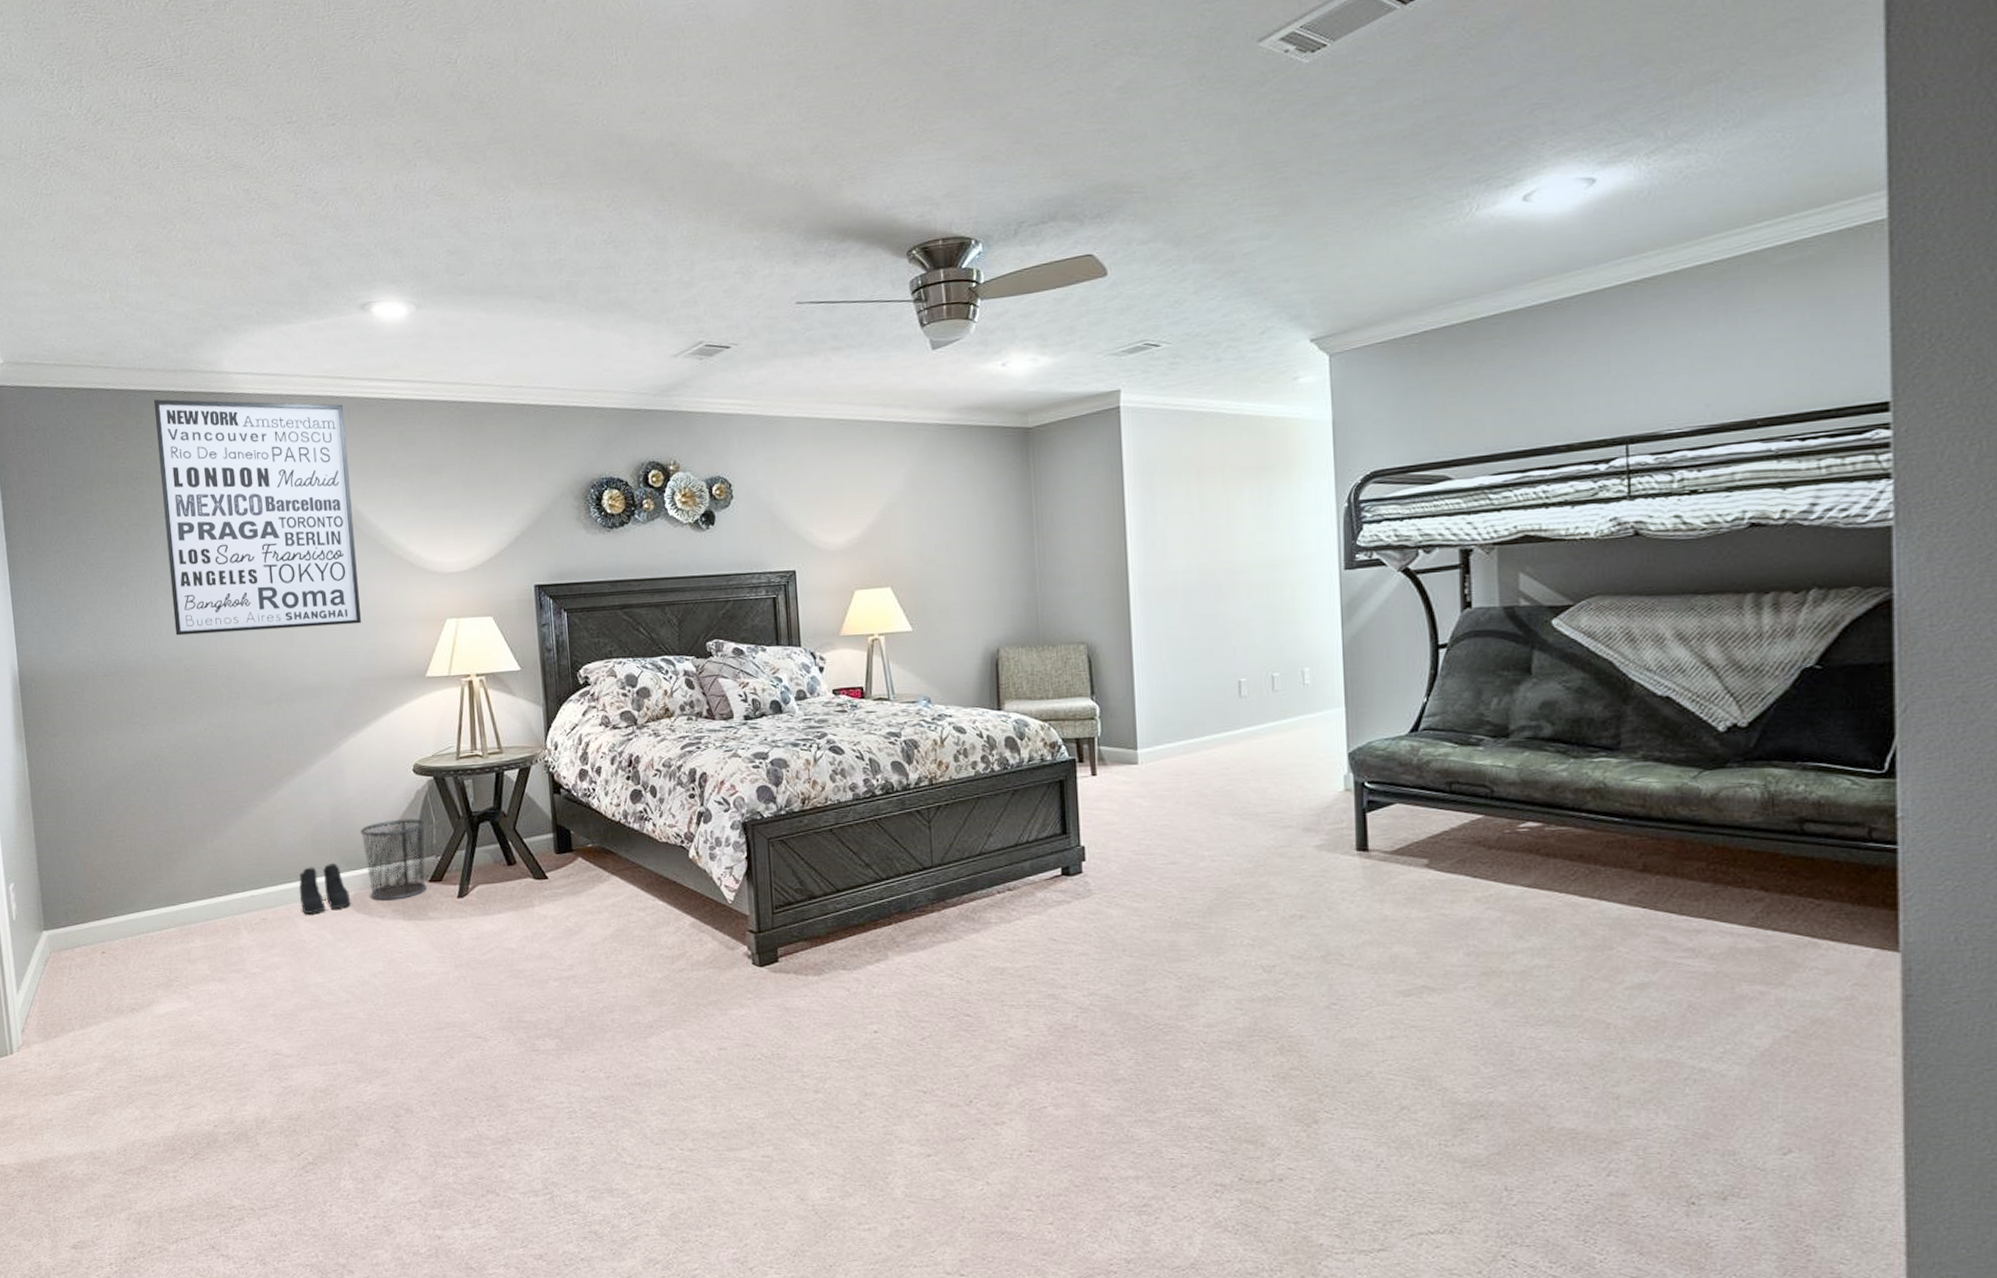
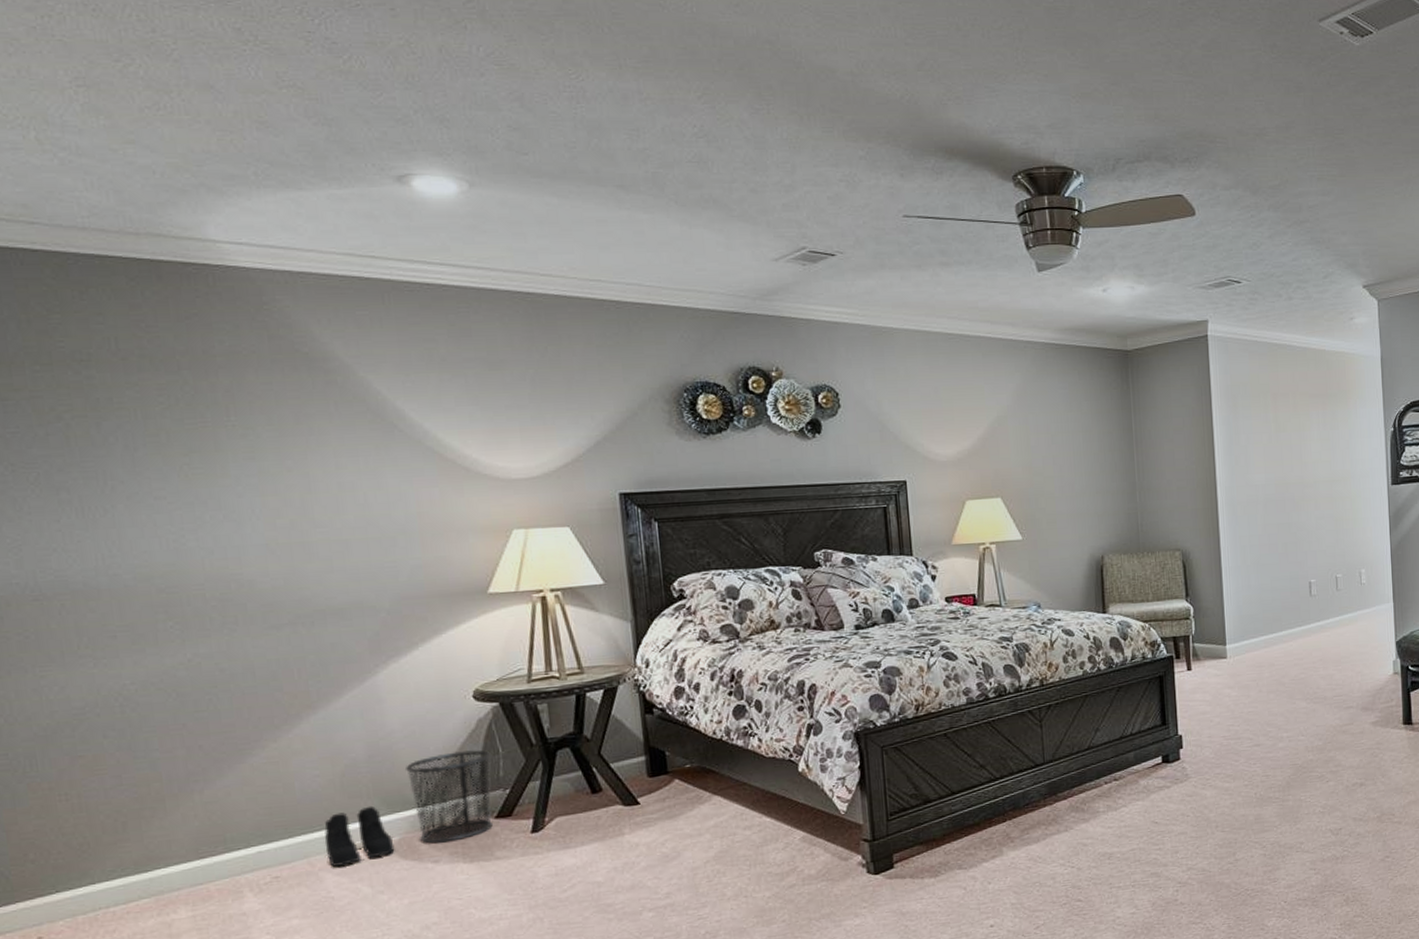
wall art: present [153,399,361,636] -> none [105,267,403,551]

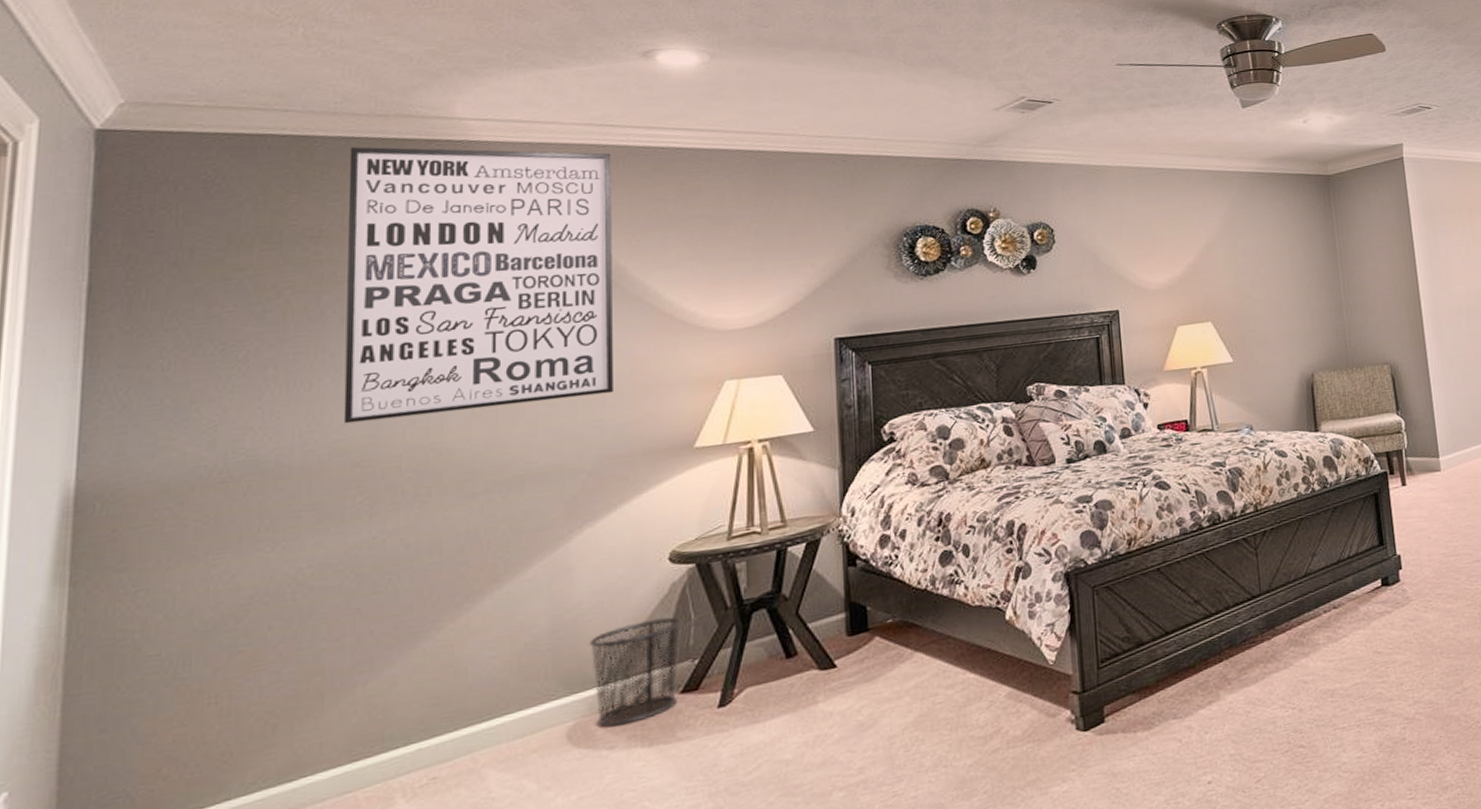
wall art: none [105,267,403,551] -> present [343,147,613,424]
boots: present [324,805,395,867] -> none [492,687,568,761]

